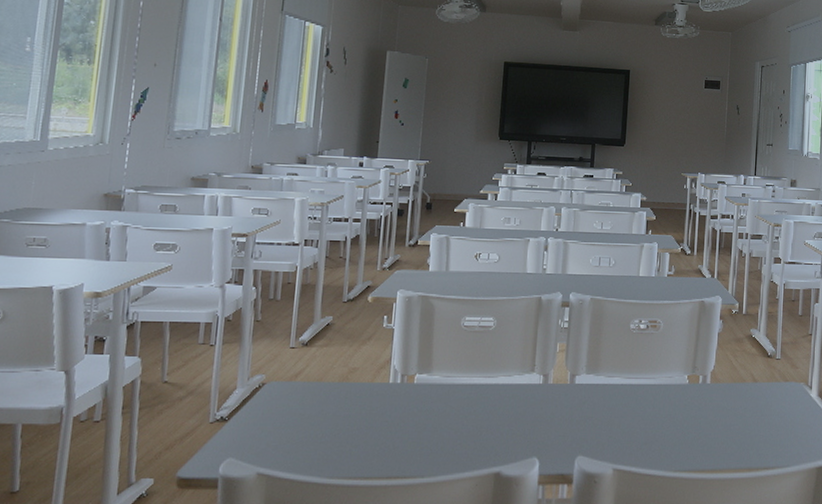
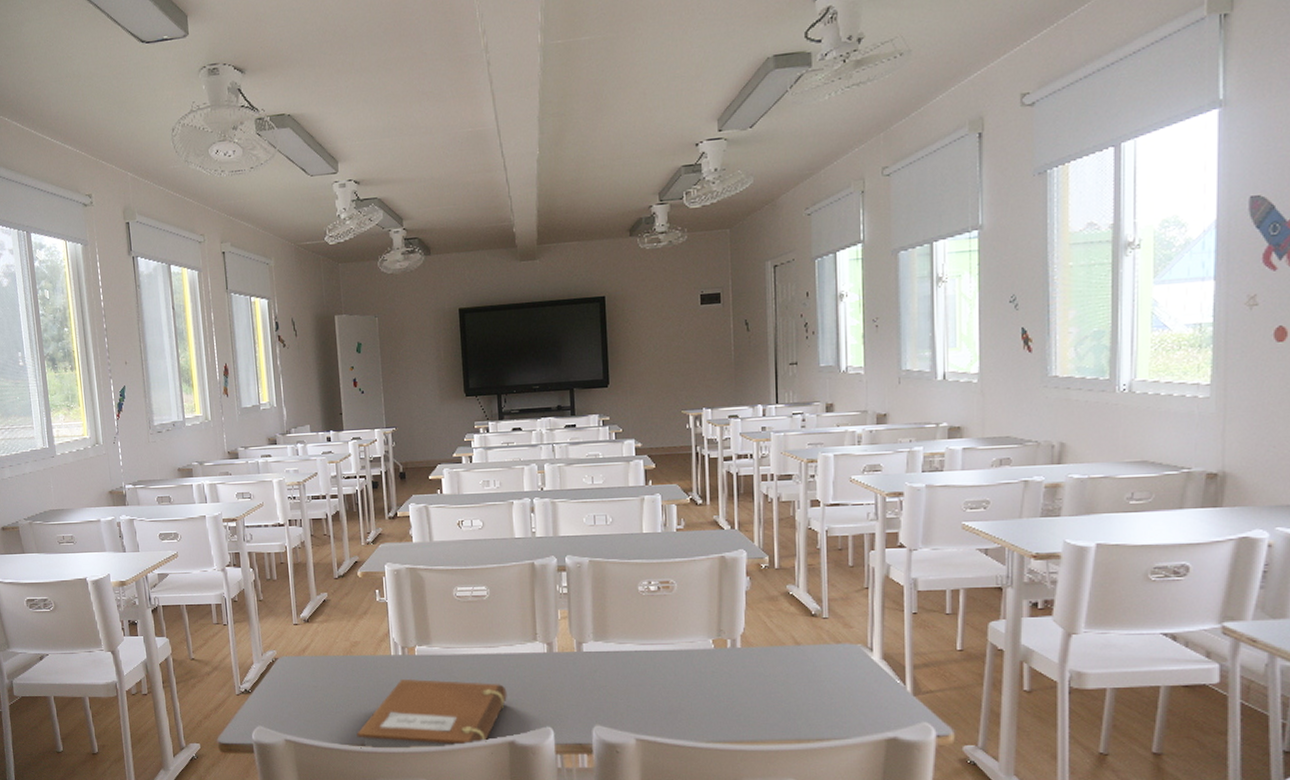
notebook: none [339,407,500,482] -> present [357,678,507,749]

